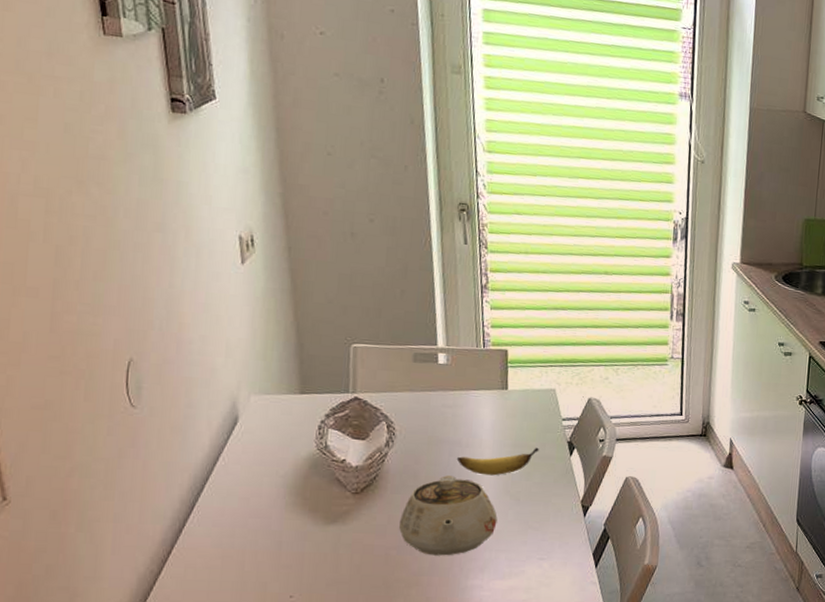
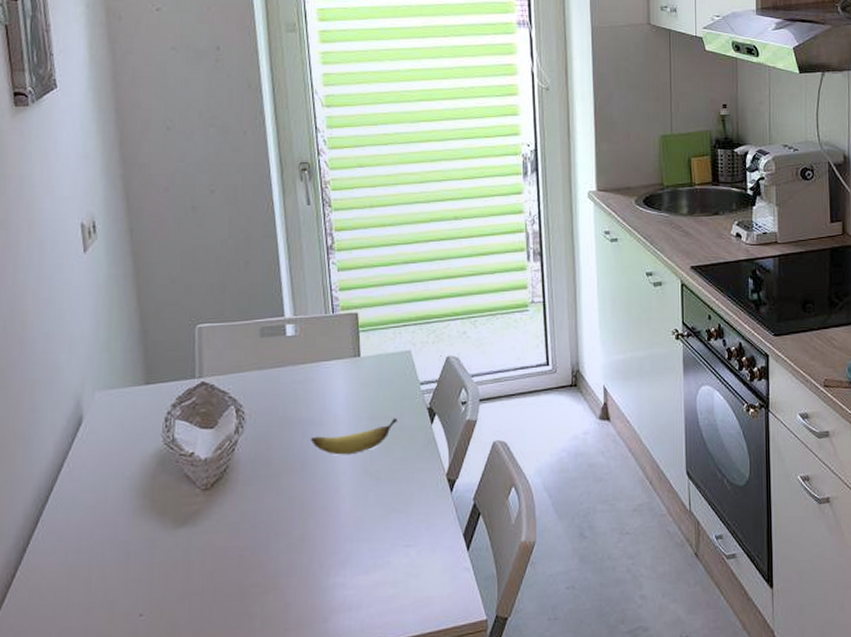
teapot: present [398,474,498,556] -> none [252,458,357,553]

